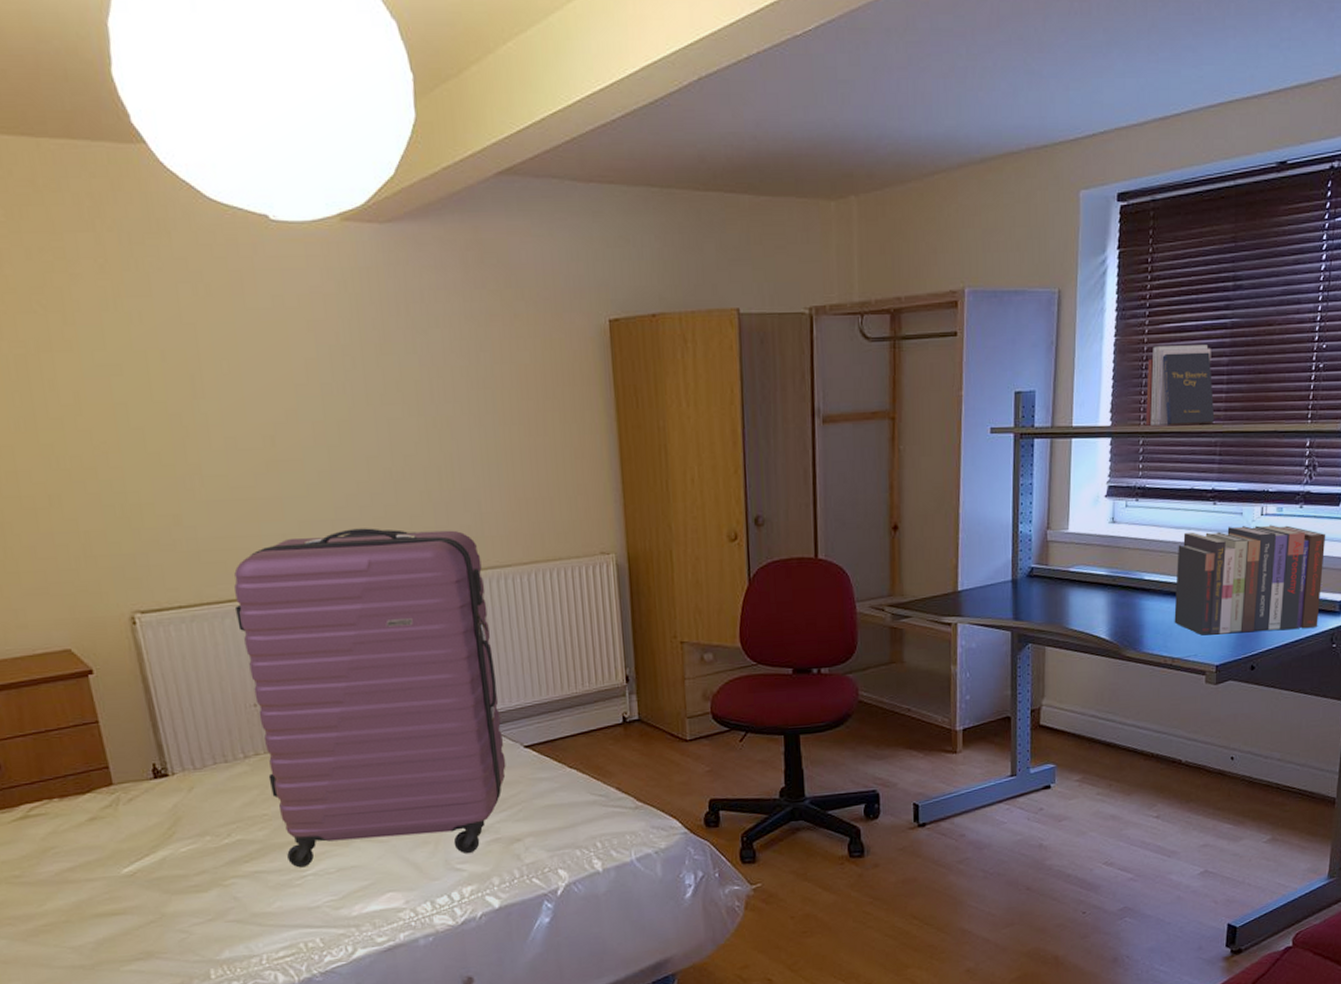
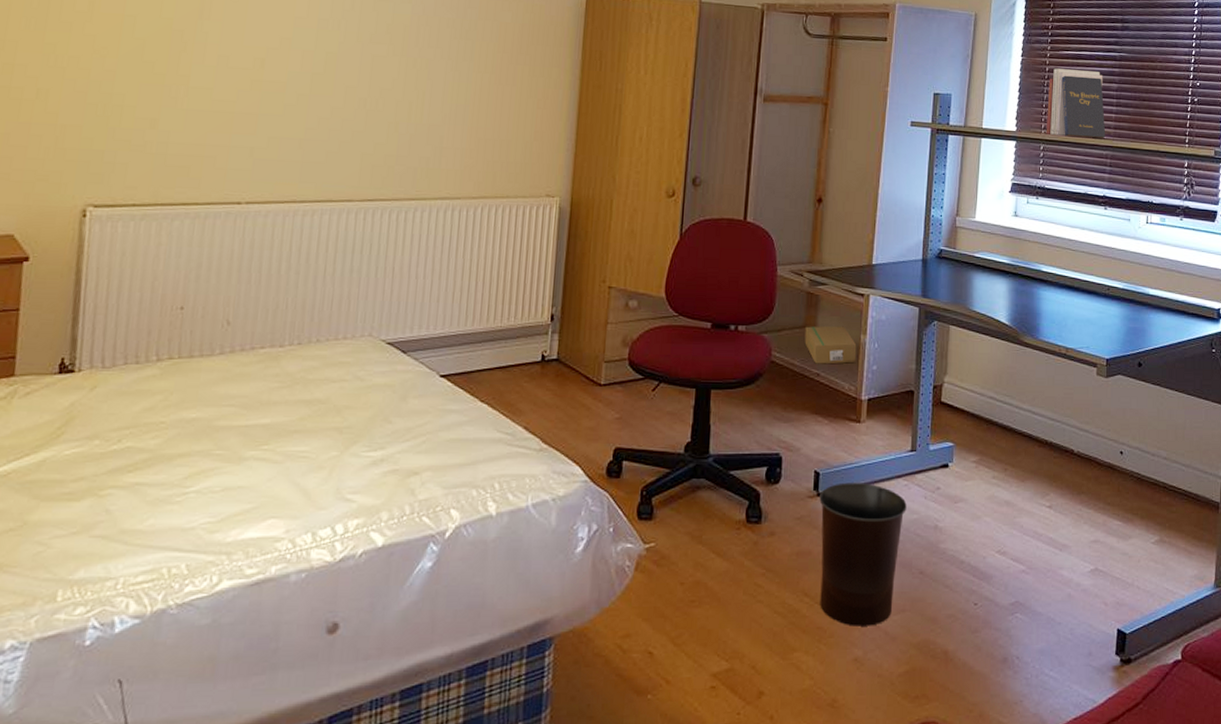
suitcase: present [234,528,506,868] -> none [174,149,433,484]
box: none [891,658,948,700] -> present [804,325,857,364]
waste bin: none [920,810,1010,942] -> present [819,482,907,626]
books: present [1174,525,1326,636] -> none [1068,231,1204,332]

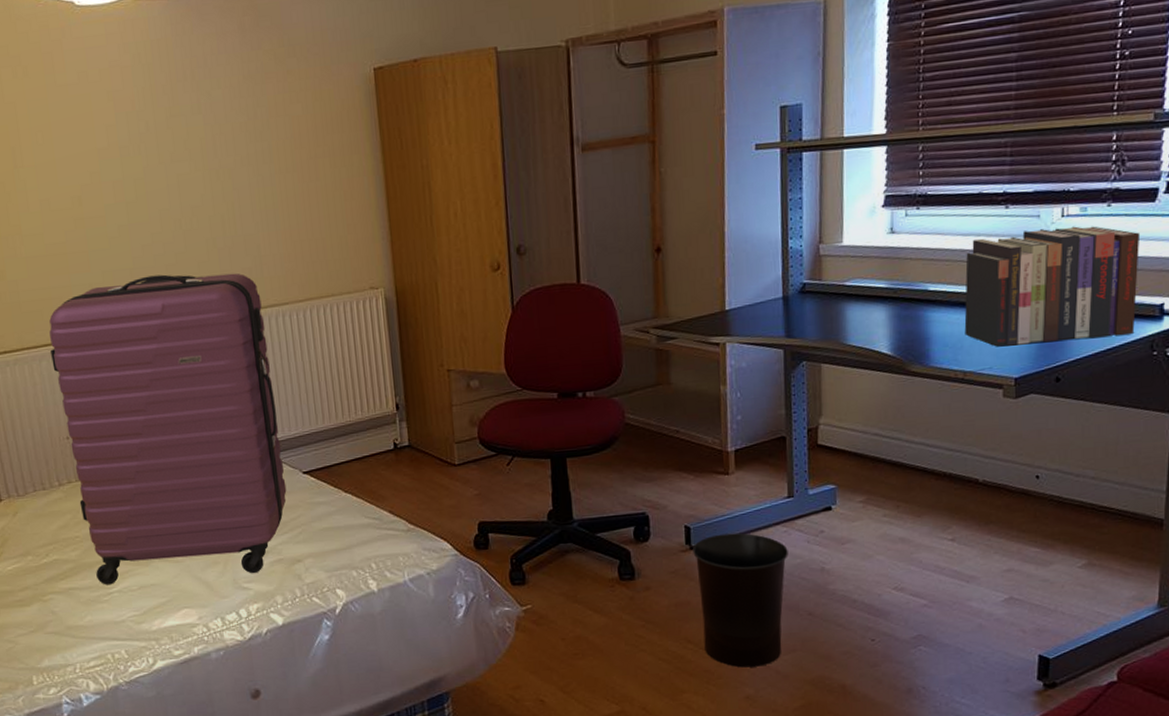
suitcase: none [174,149,433,484] -> present [49,273,287,585]
box: present [804,325,857,364] -> none [658,379,718,421]
books: present [1047,68,1106,139] -> none [924,42,1004,131]
books: none [1068,231,1204,332] -> present [964,226,1141,347]

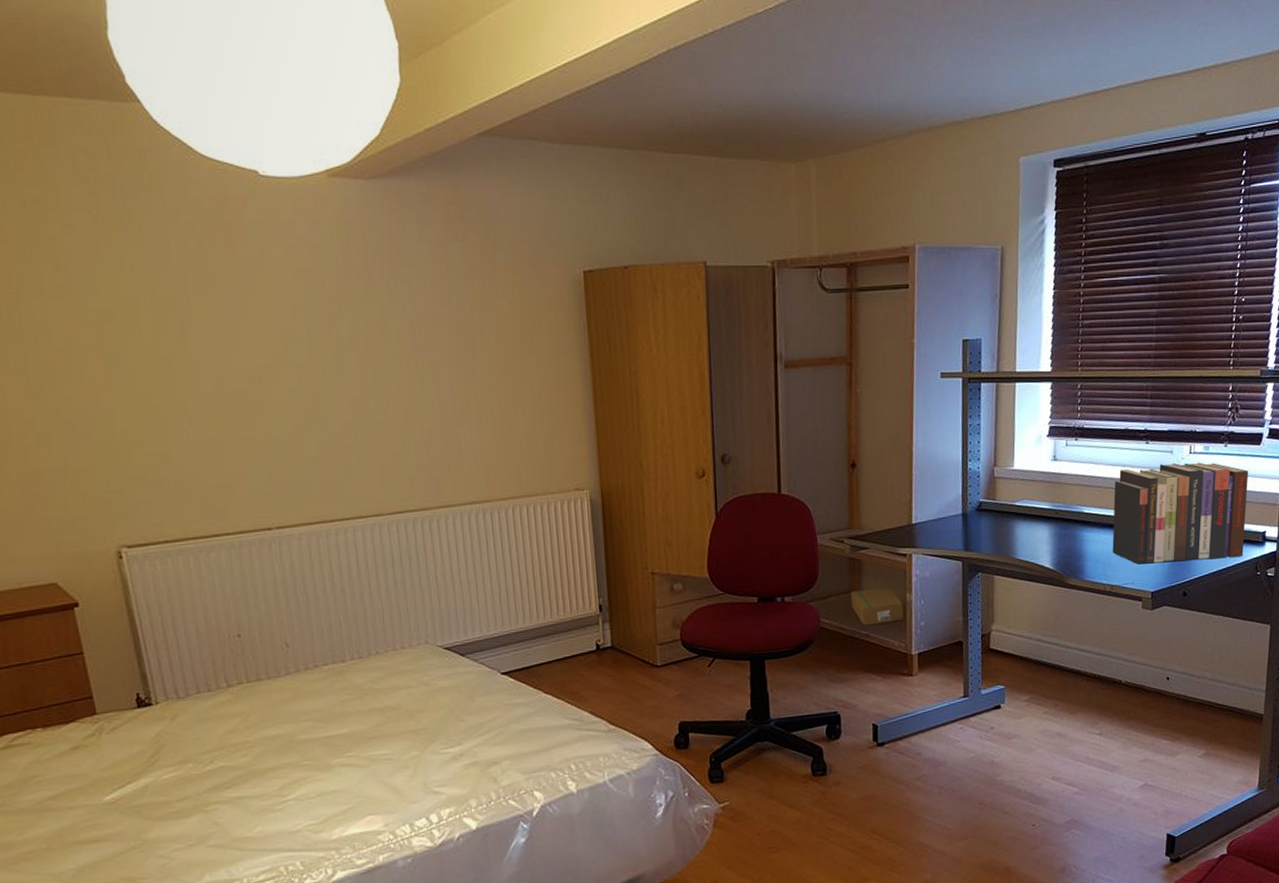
suitcase: present [49,273,287,585] -> none [220,465,484,793]
box: none [658,379,718,421] -> present [851,587,904,626]
waste bin: present [692,533,788,668] -> none [879,730,963,855]

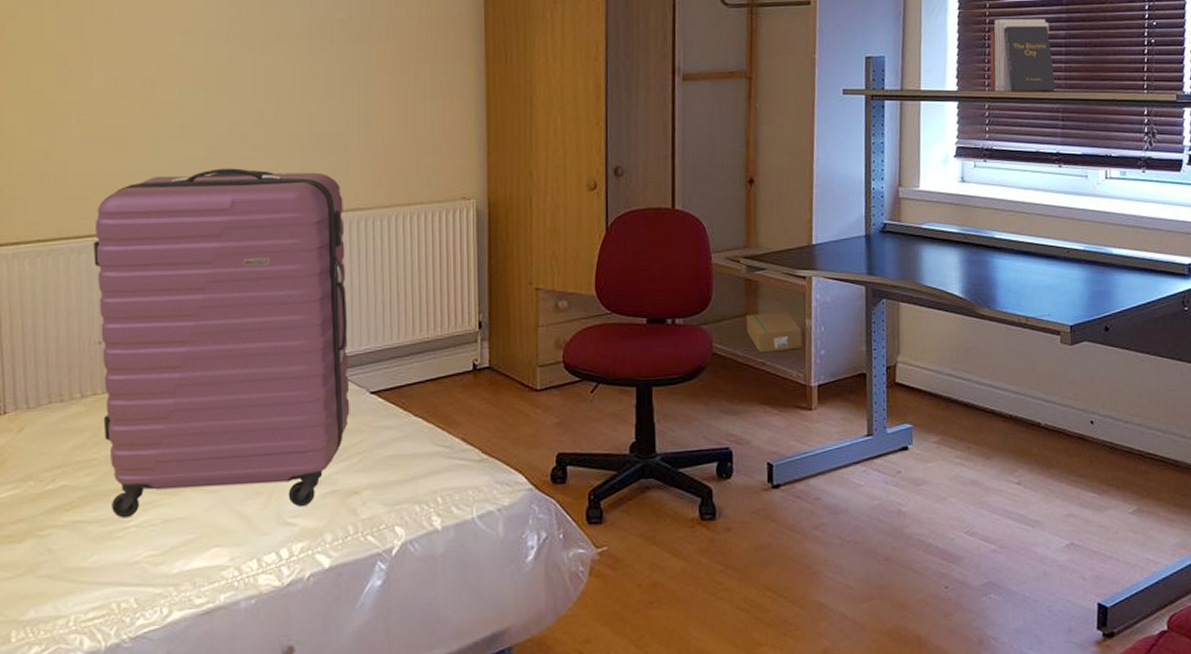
suitcase: none [220,465,484,793] -> present [94,168,350,518]
books: none [1083,298,1146,372] -> present [990,19,1056,92]
books: present [1112,462,1249,565] -> none [1026,188,1170,295]

